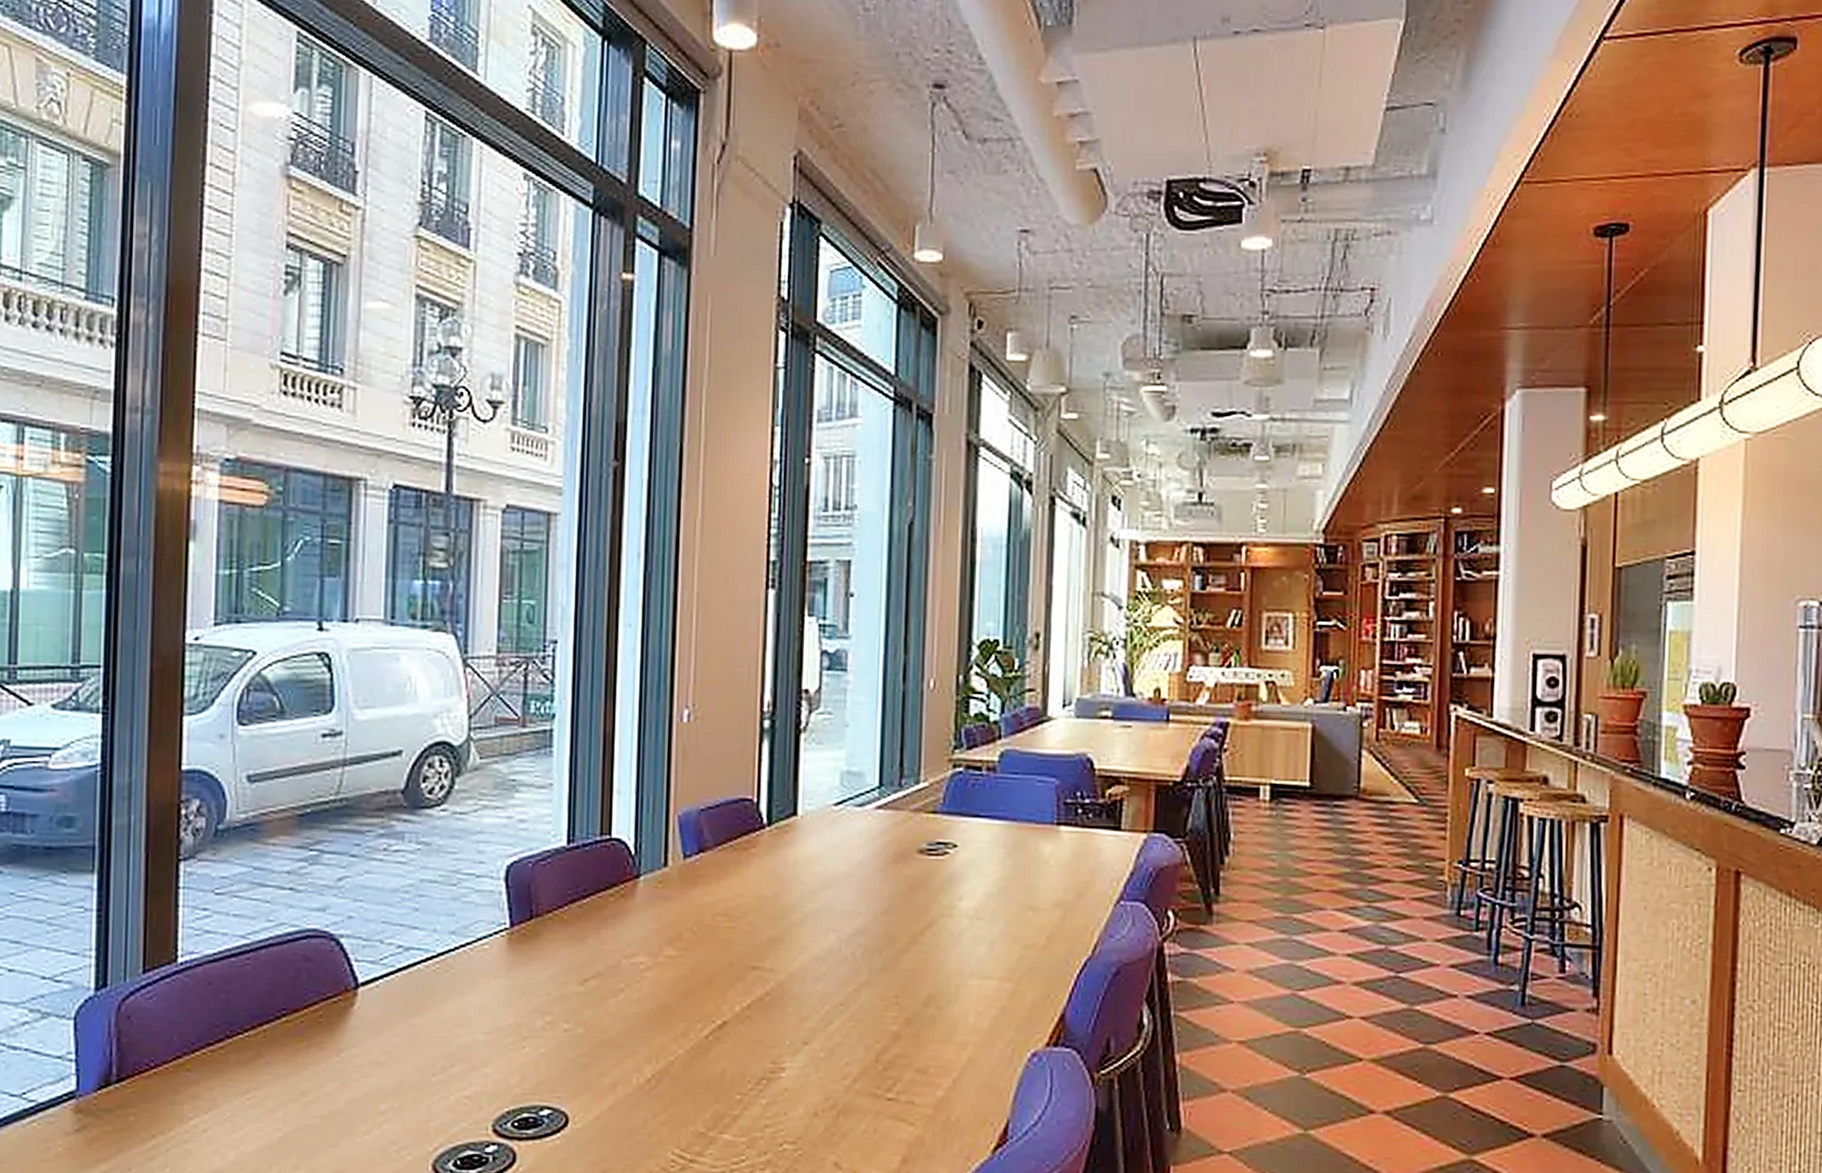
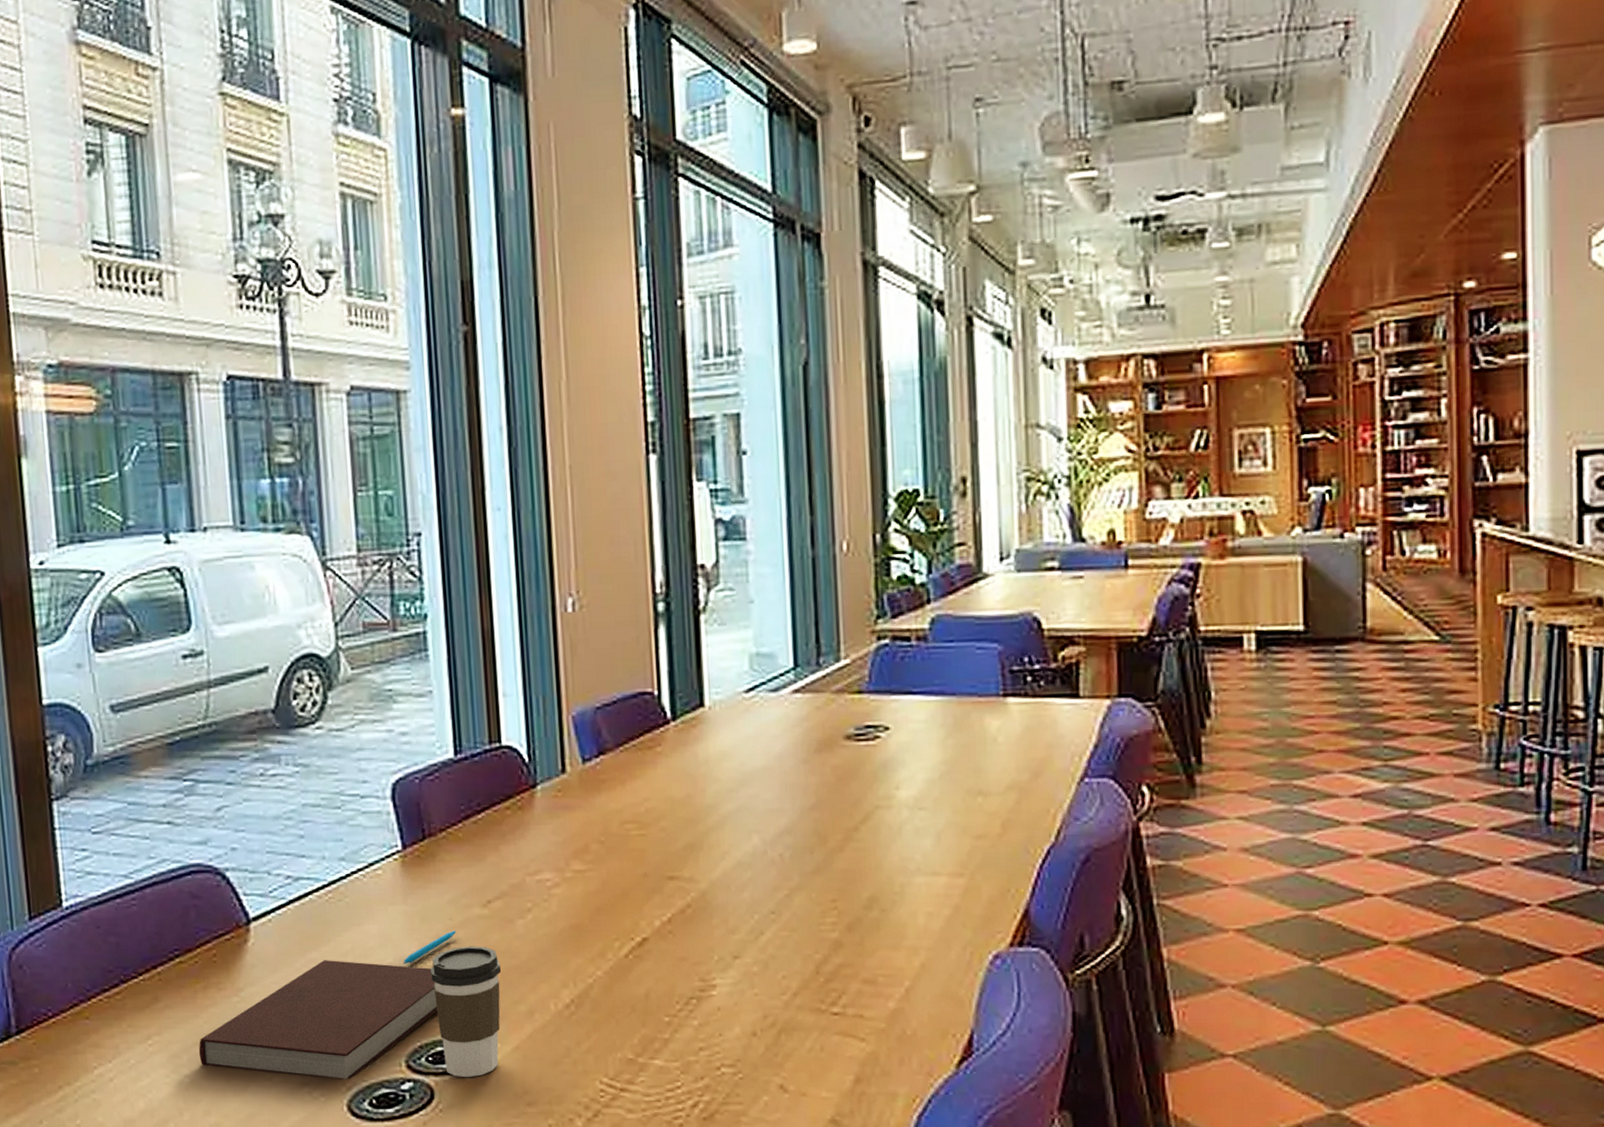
notebook: none [294,1026,528,1140] -> present [198,960,437,1079]
pen: none [499,1004,553,1034] -> present [402,930,457,964]
coffee cup: none [523,1020,591,1143] -> present [430,946,502,1077]

